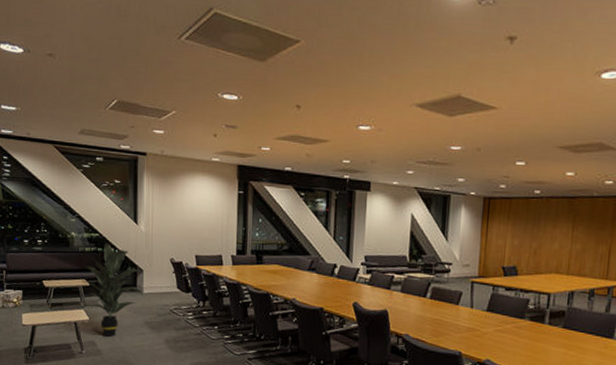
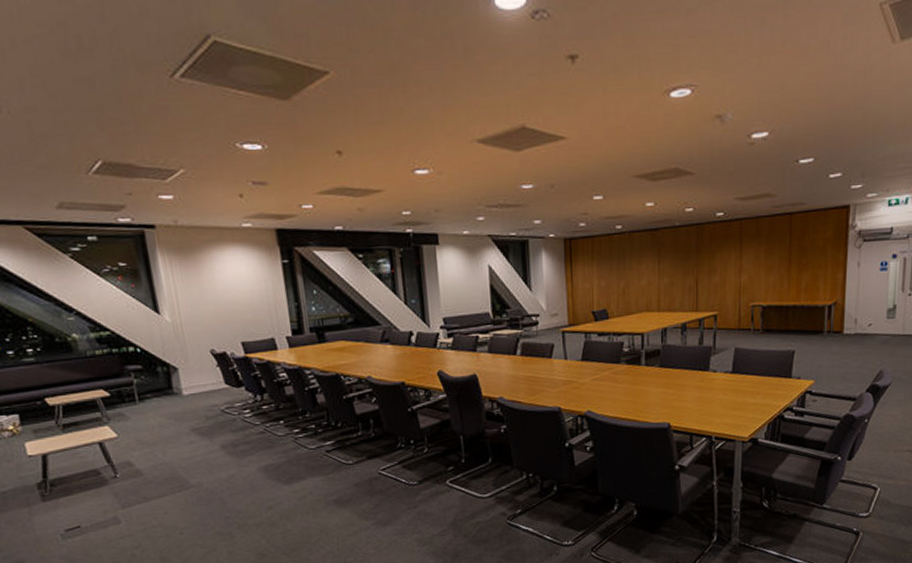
indoor plant: present [81,243,144,337] -> none [98,341,183,454]

